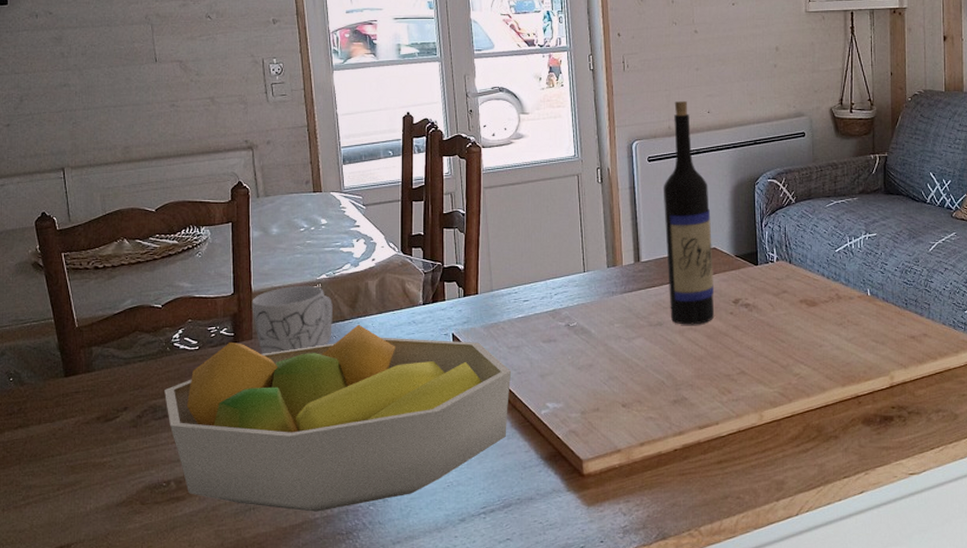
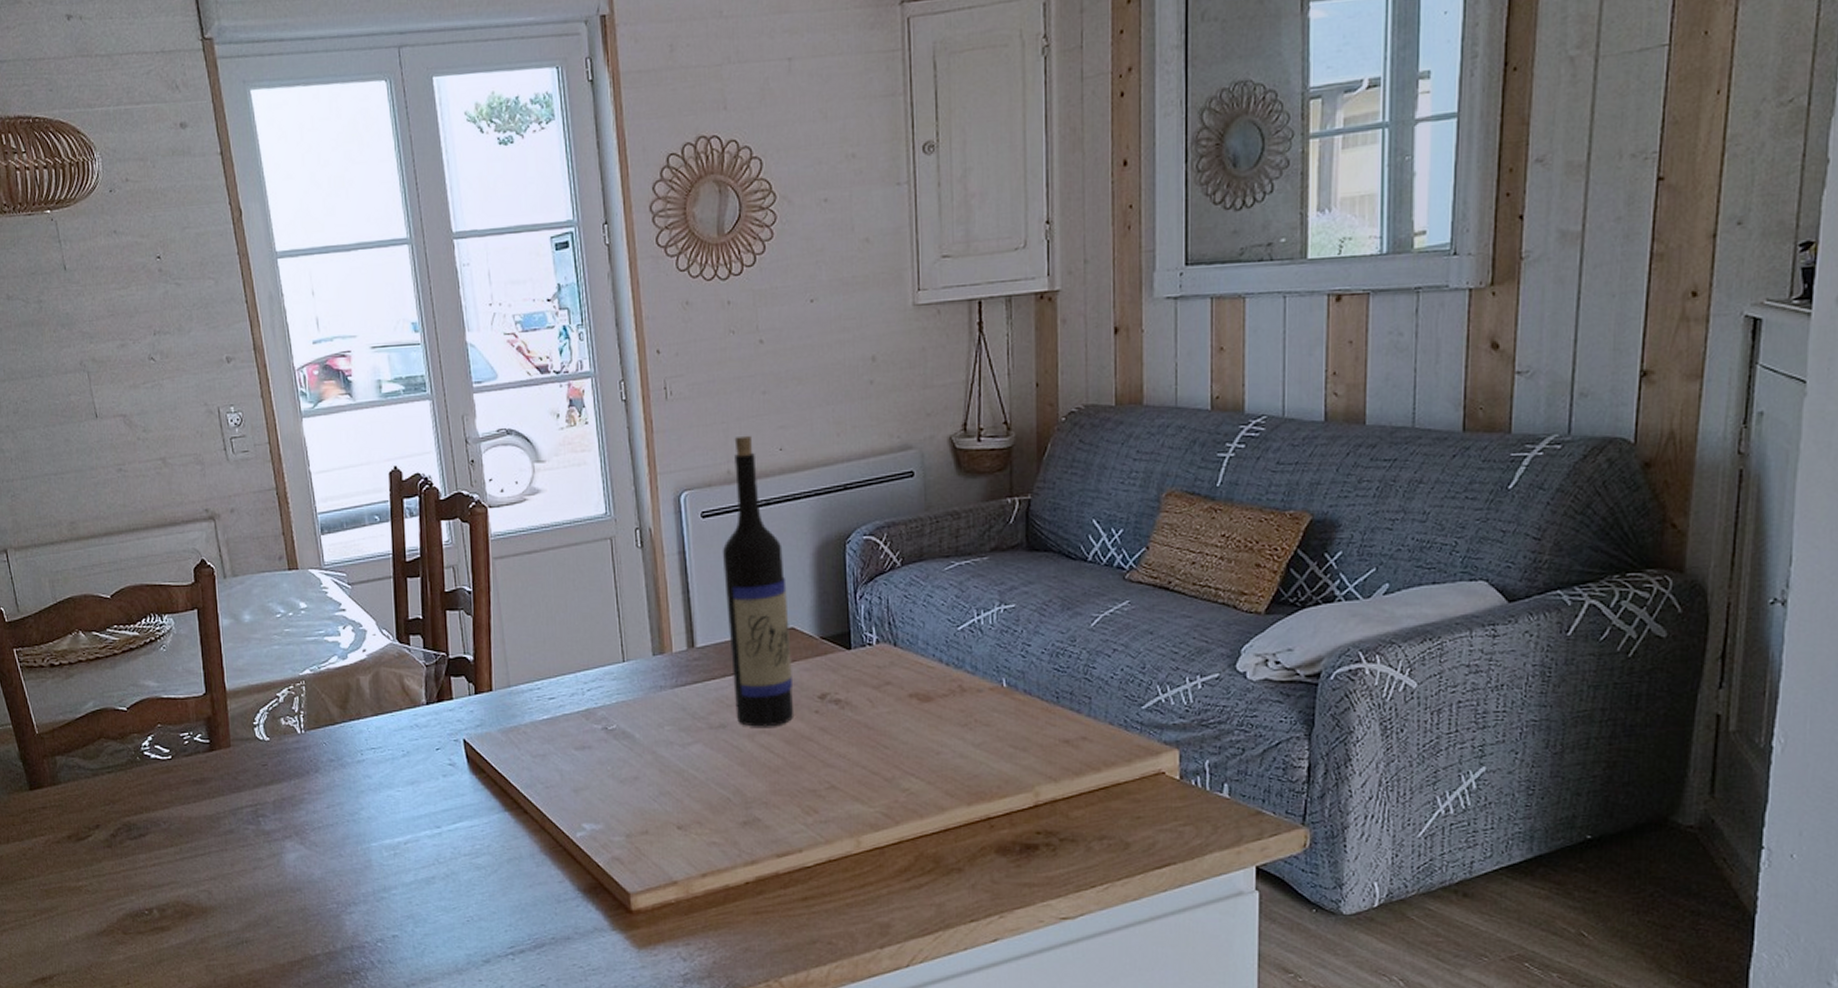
fruit bowl: present [164,324,512,512] -> none [138,728,538,947]
mug: present [251,285,333,354] -> none [227,682,322,765]

